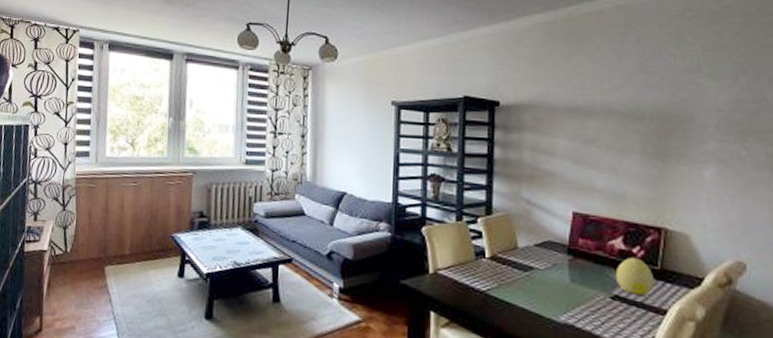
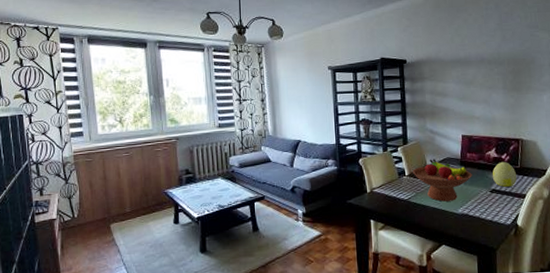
fruit bowl: none [495,239,585,303] -> present [412,159,472,202]

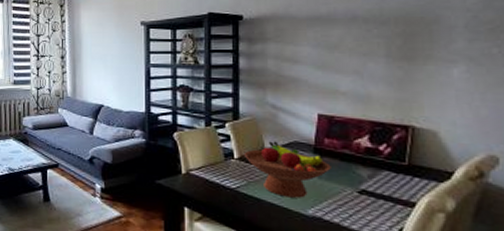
decorative egg: present [492,161,517,187] -> none [362,154,403,189]

